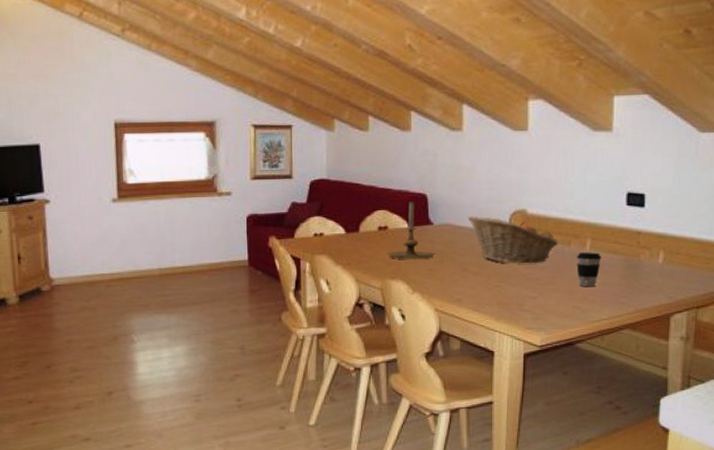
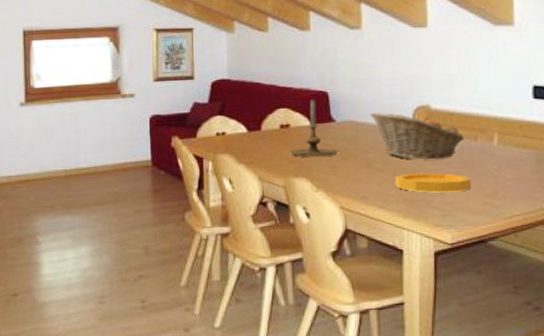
plate: none [489,277,562,296] -> present [395,173,471,193]
coffee cup: present [576,252,601,287] -> none [484,146,510,183]

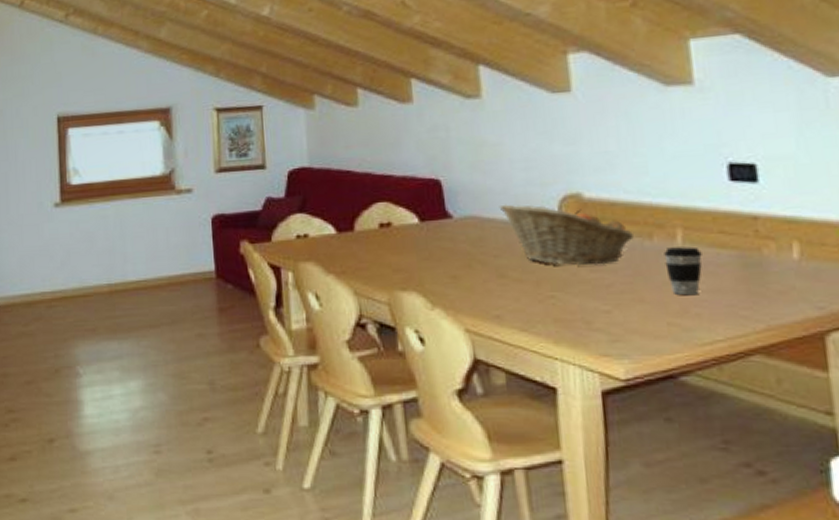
candle holder: present [288,99,339,157] -> none [391,189,459,264]
plate: present [395,173,471,193] -> none [539,283,648,310]
coffee cup: none [484,146,510,183] -> present [663,246,702,296]

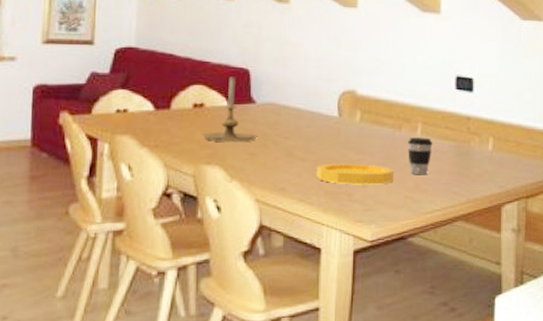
candle holder: none [391,189,459,264] -> present [200,76,258,141]
fruit basket: present [499,204,634,266] -> none [293,95,389,149]
plate: none [539,283,648,310] -> present [316,163,393,185]

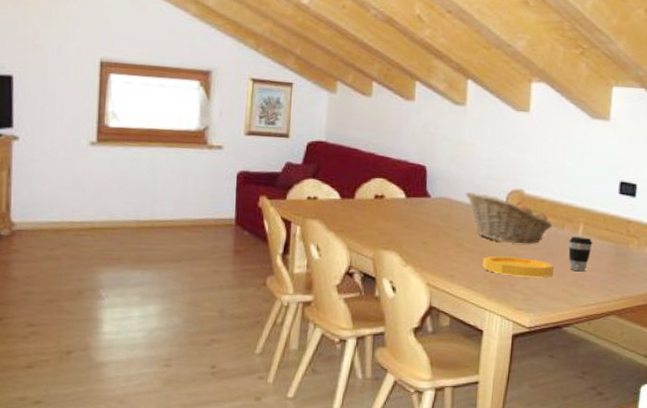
candle holder: present [200,76,258,141] -> none [380,172,431,231]
fruit basket: none [293,95,389,149] -> present [465,191,552,244]

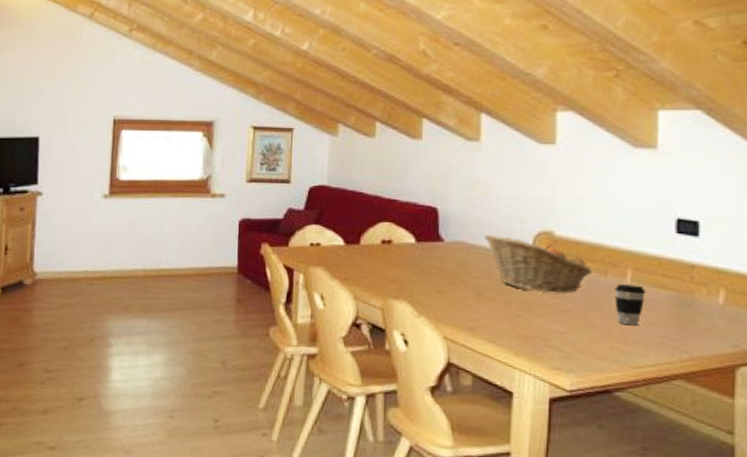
plate: present [482,255,554,278] -> none [508,306,597,333]

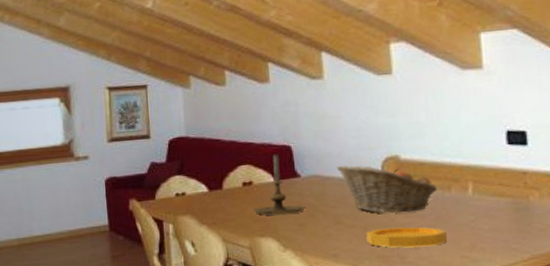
candle holder: none [388,214,446,279] -> present [252,154,306,215]
plate: none [508,306,597,333] -> present [366,227,447,248]
coffee cup: present [614,284,646,326] -> none [459,196,486,234]

